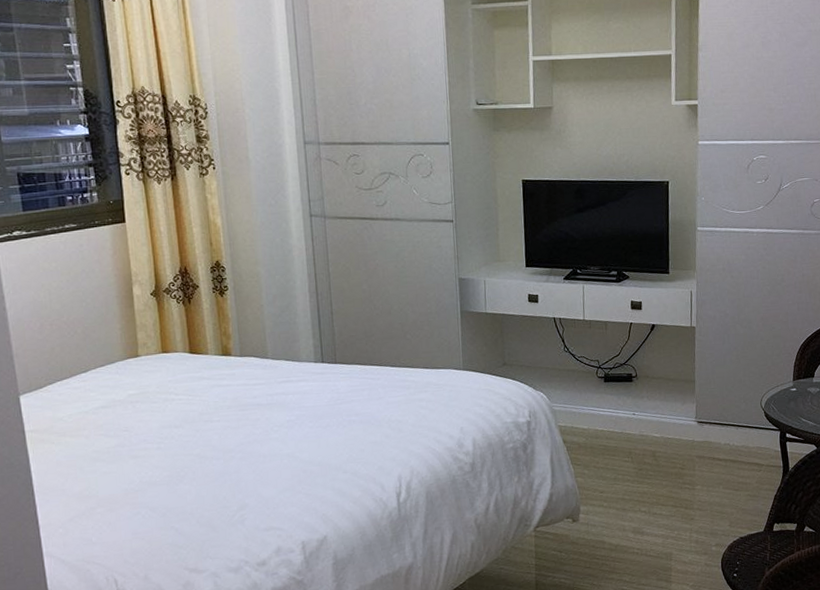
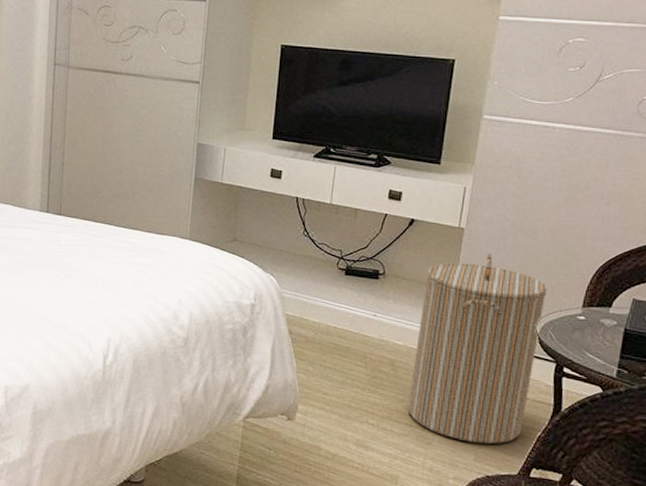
laundry hamper: none [670,346,766,511] -> present [407,253,548,444]

